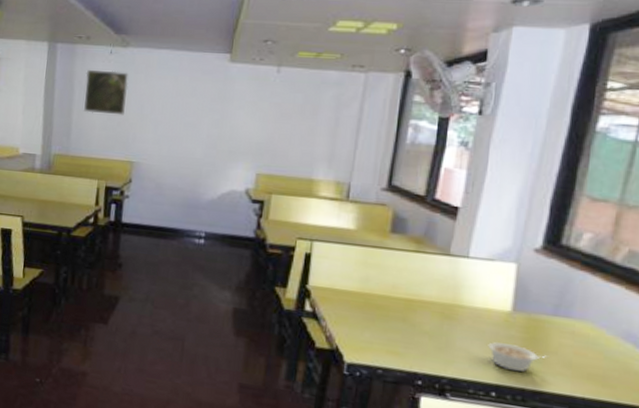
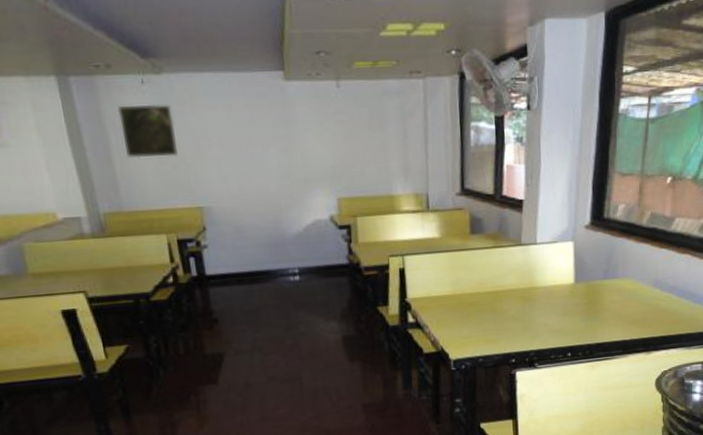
legume: present [488,341,549,372] -> none [560,310,605,332]

